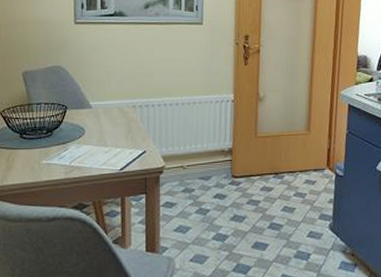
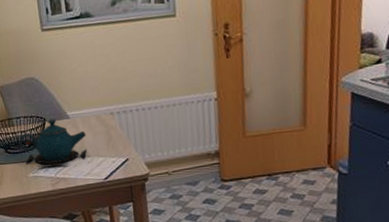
teapot: none [36,107,106,154] -> present [18,118,88,167]

